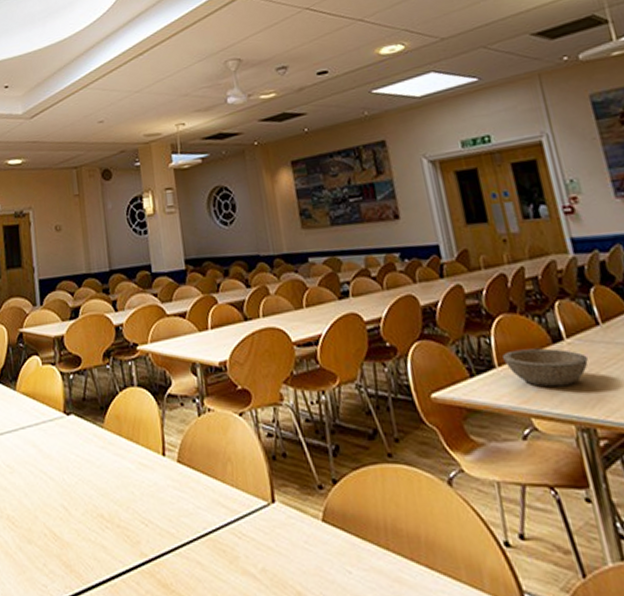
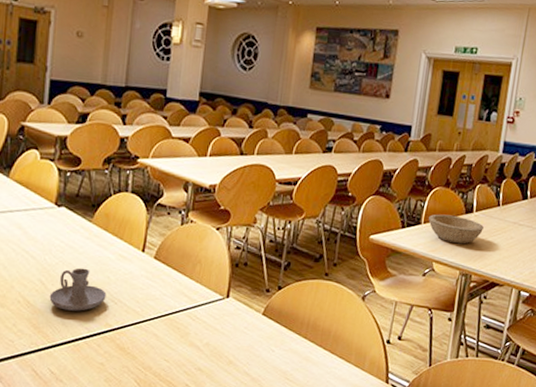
candle holder: none [75,484,135,541] -> present [49,268,107,311]

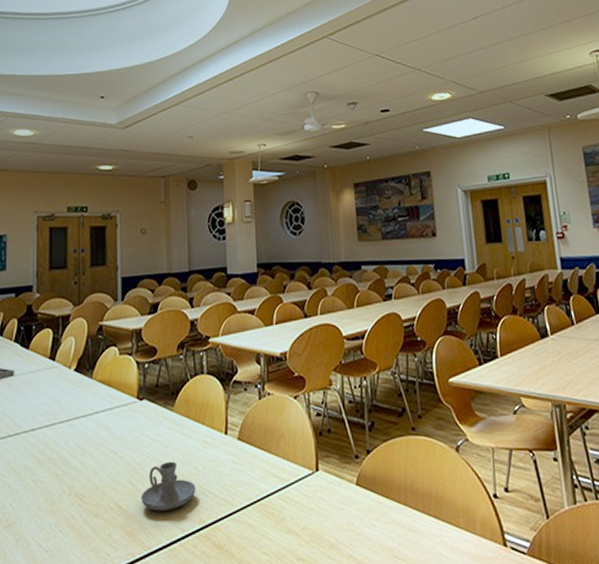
bowl: present [428,214,484,245] -> none [504,342,564,373]

